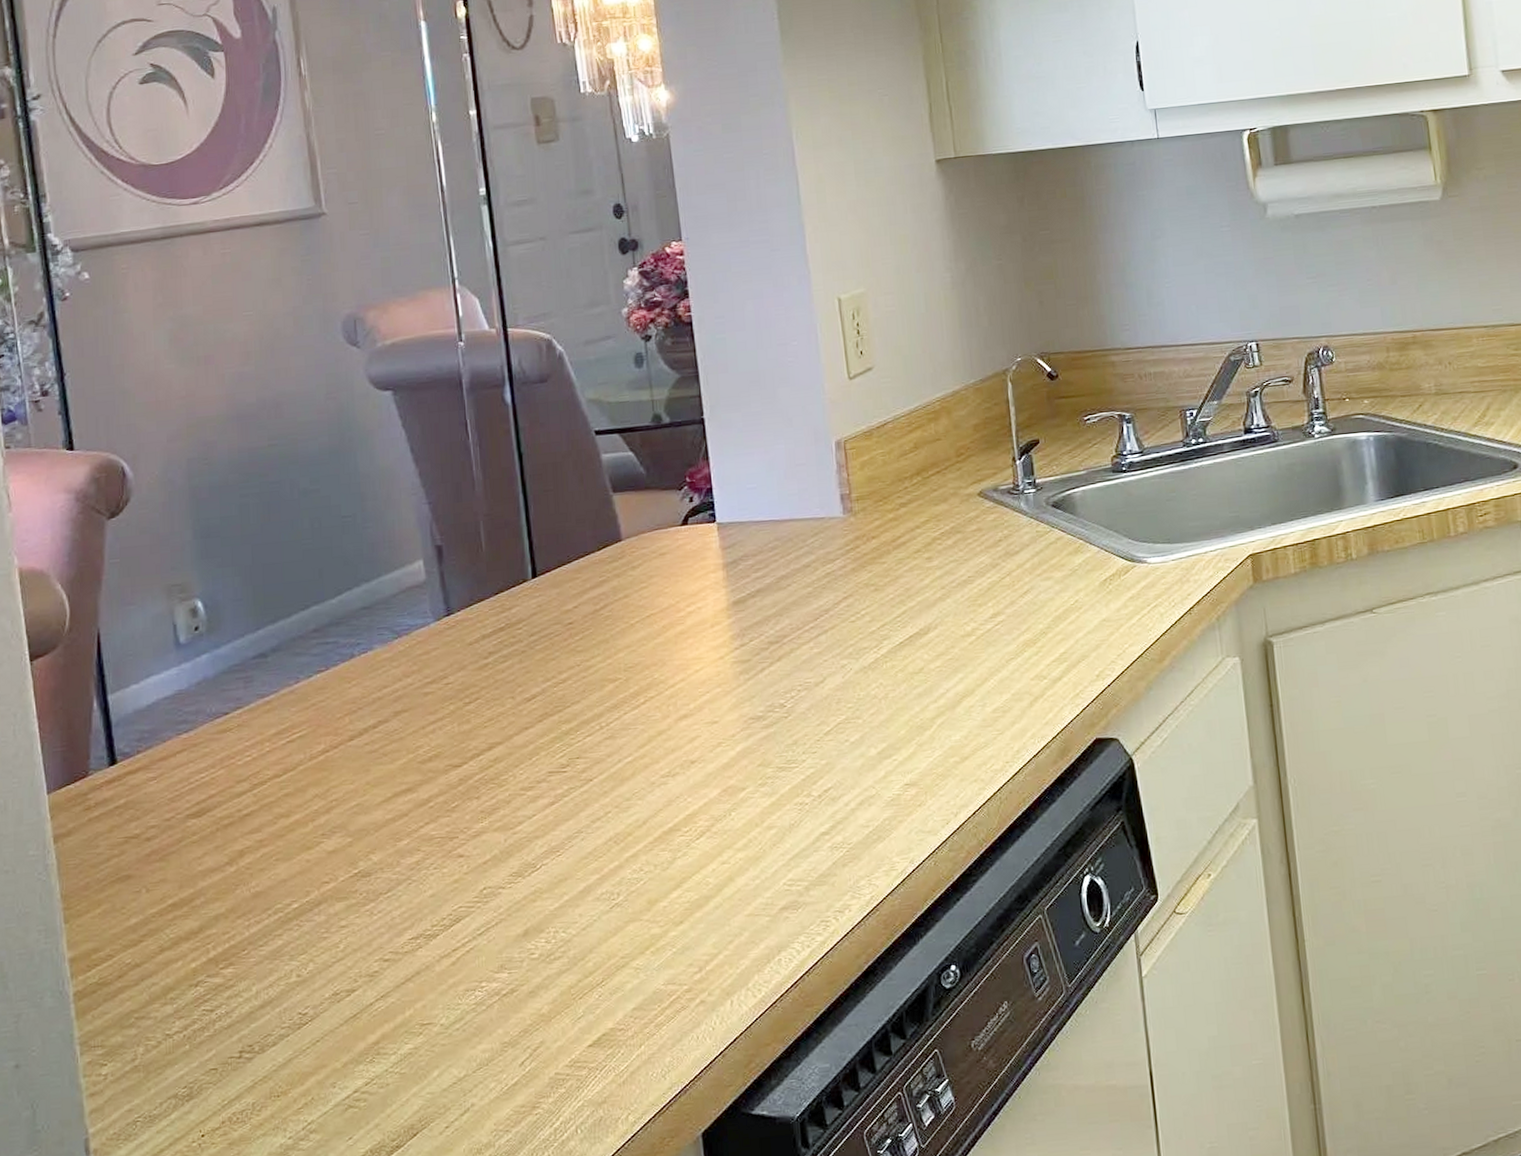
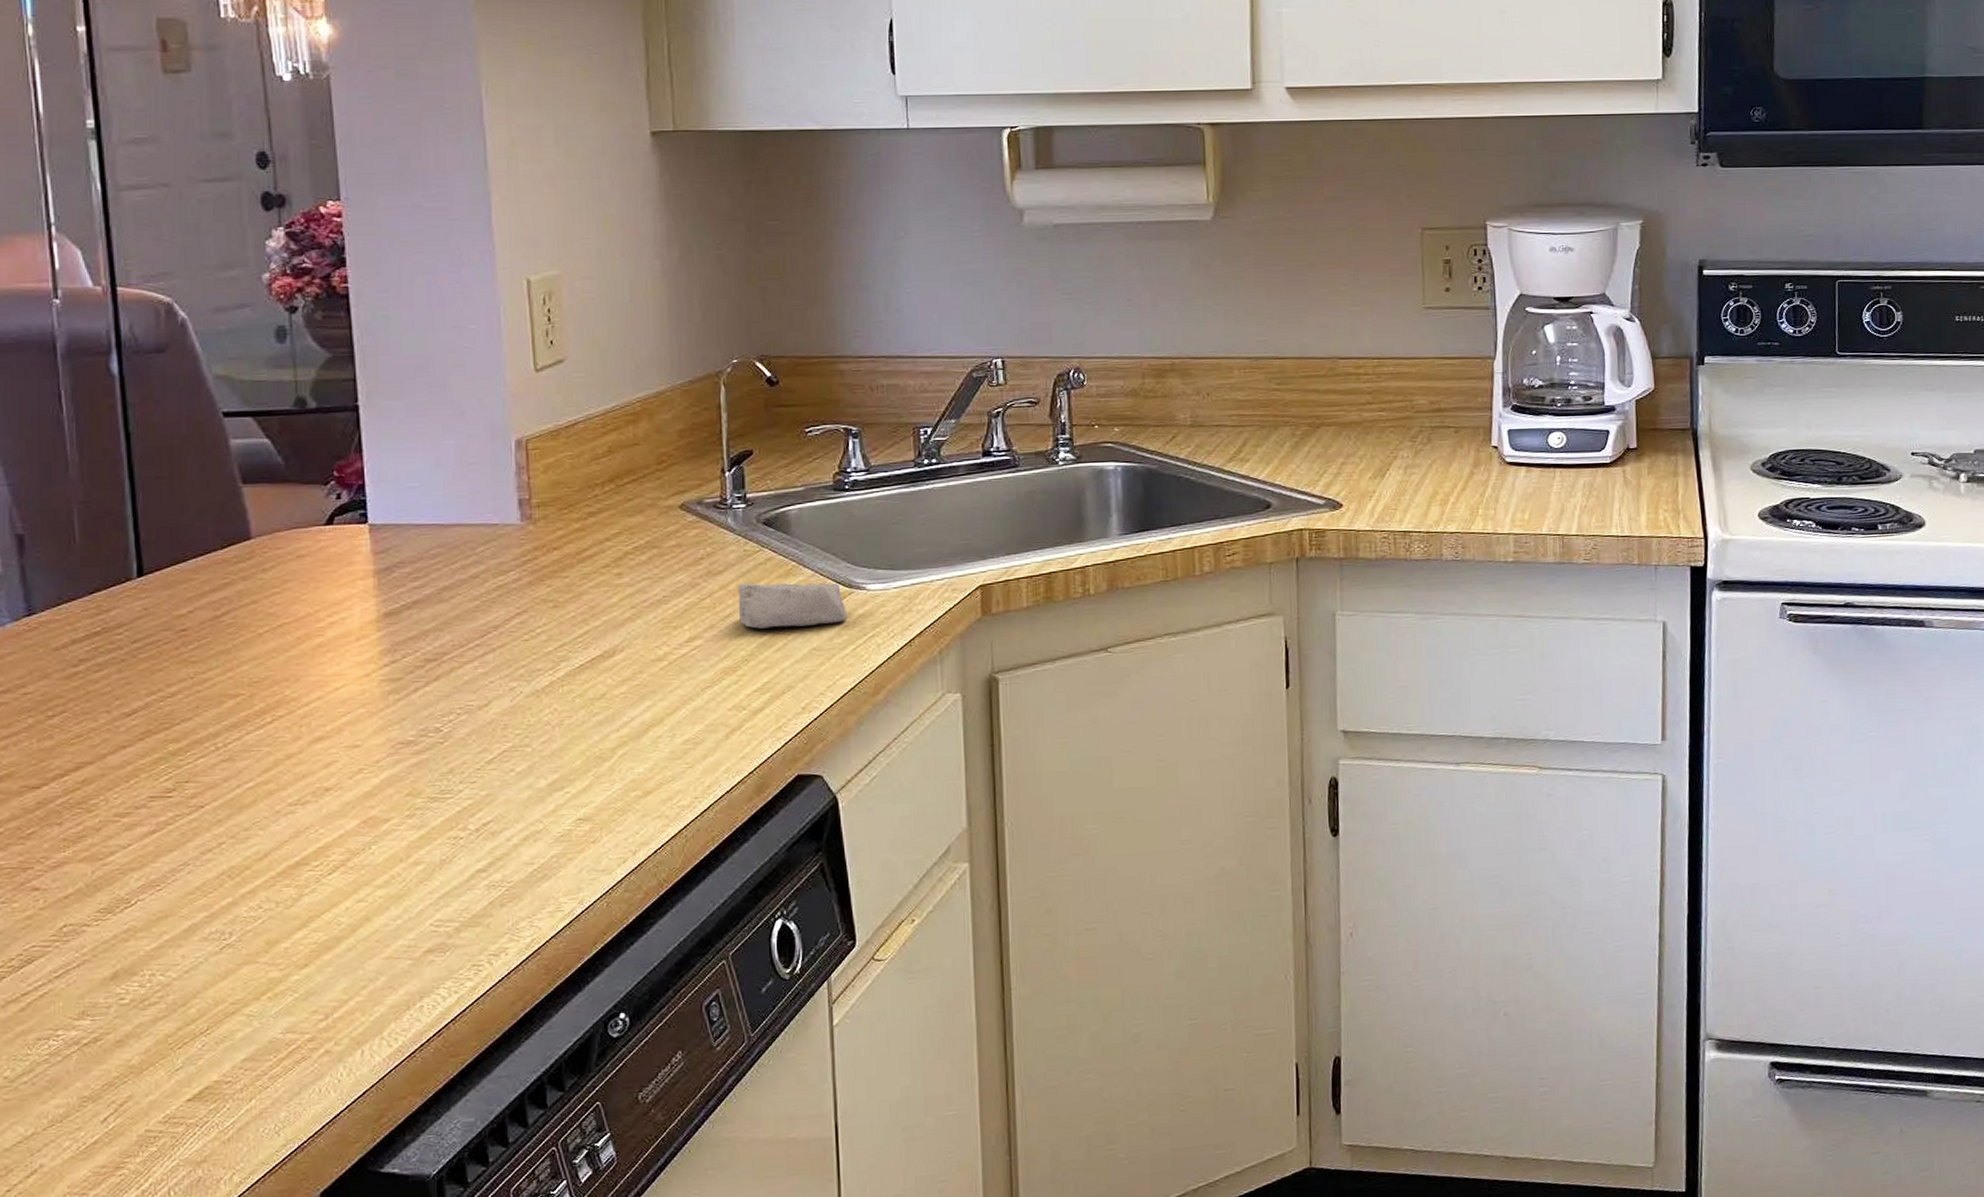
soap bar: none [1032,558,1132,603] -> present [737,583,848,629]

